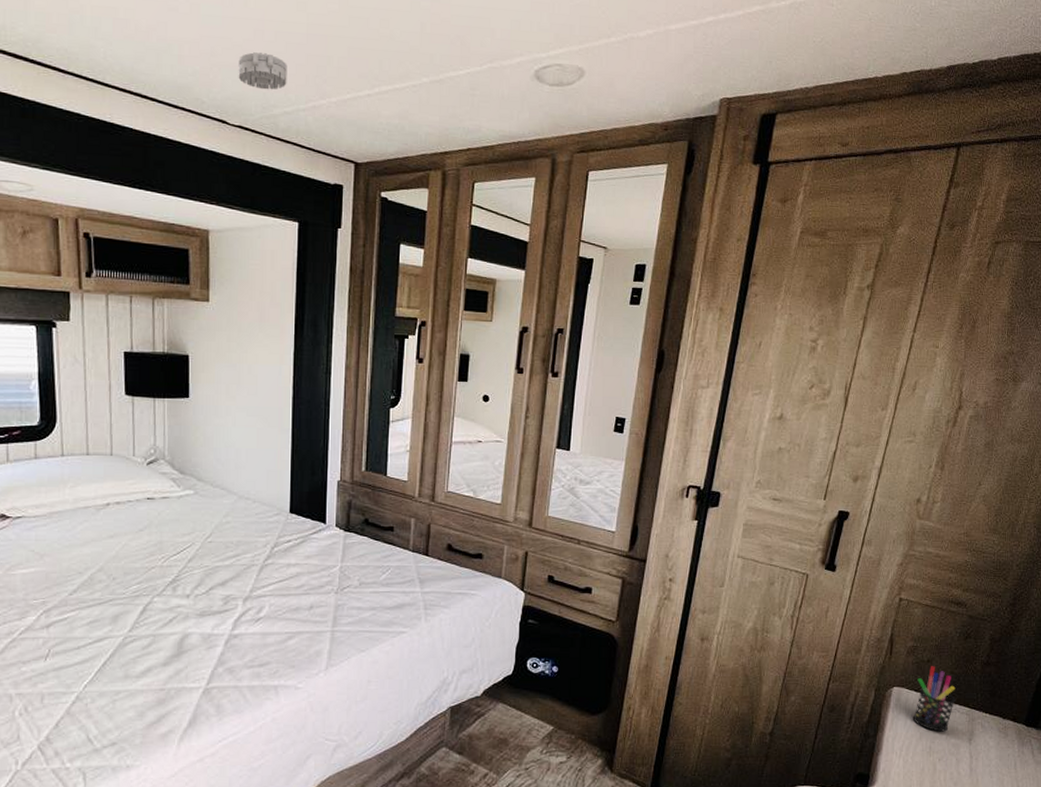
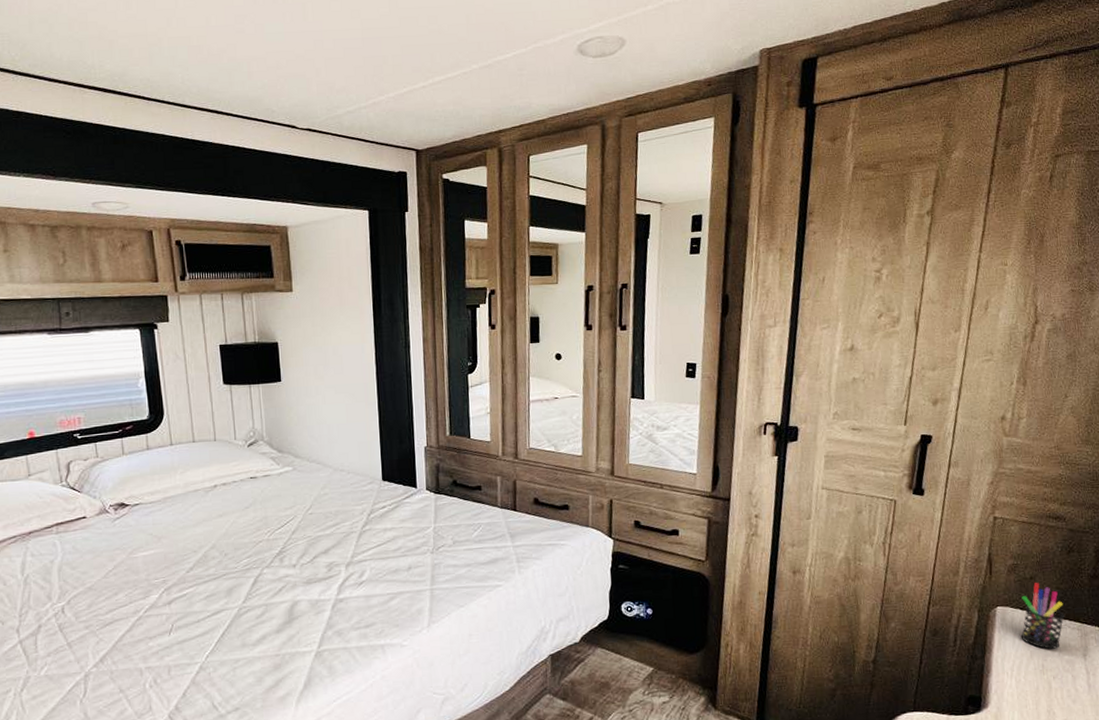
smoke detector: present [238,51,287,90] -> none [302,59,348,94]

